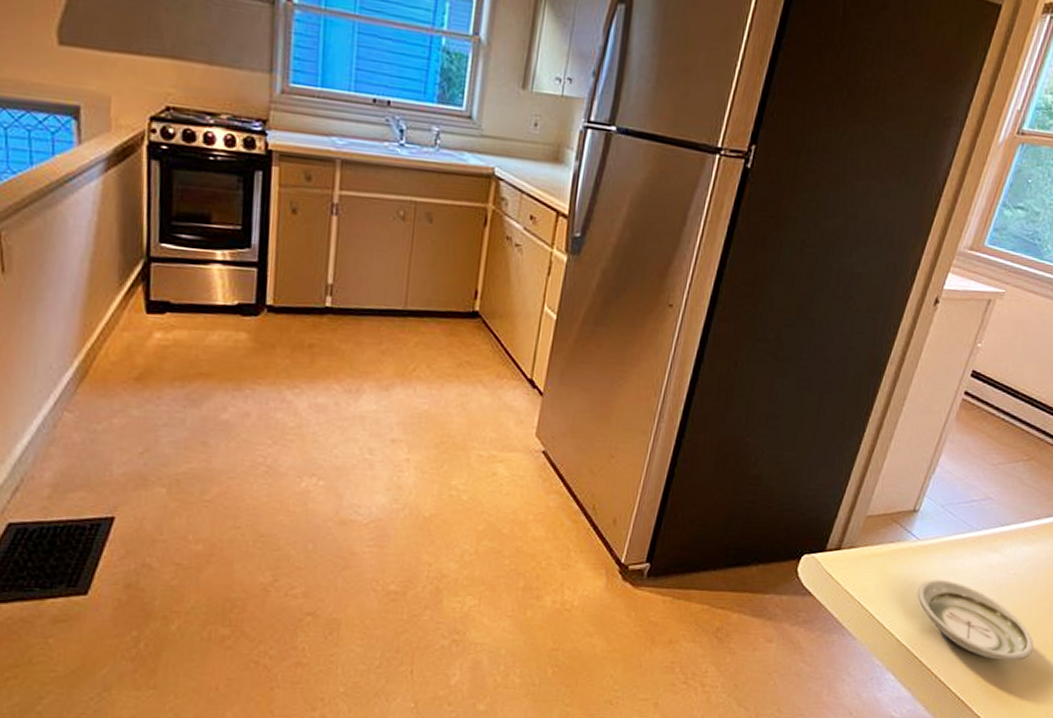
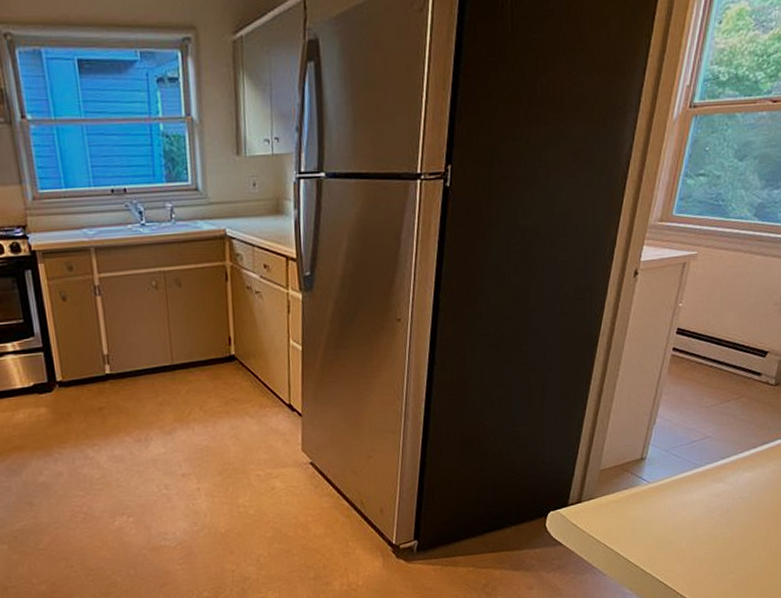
saucer: present [917,579,1034,660] -> none [654,513,766,574]

